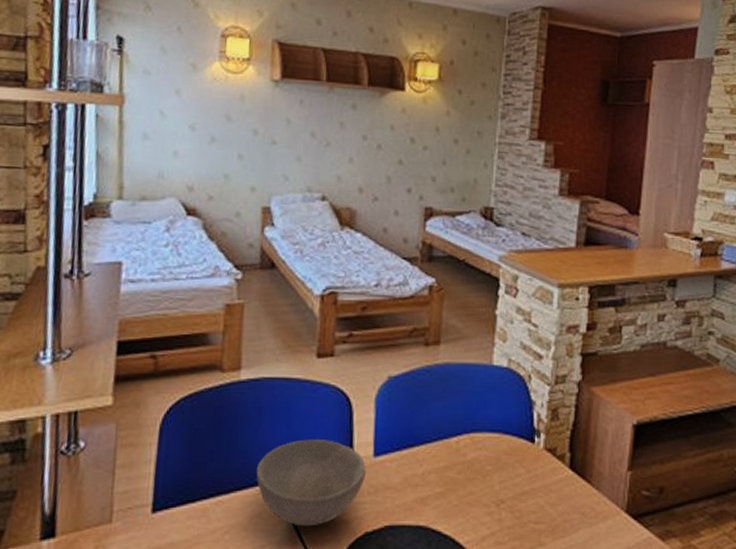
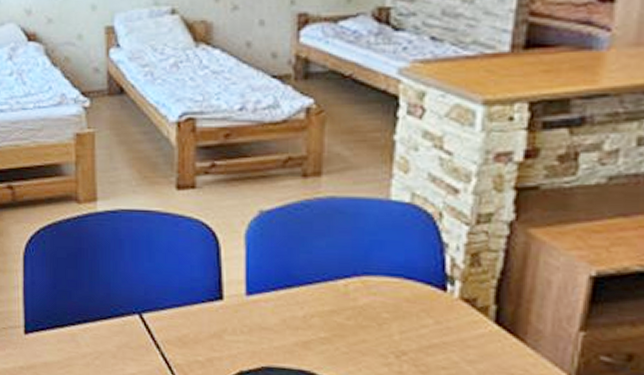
bowl: present [256,439,366,527] -> none [120,273,238,360]

